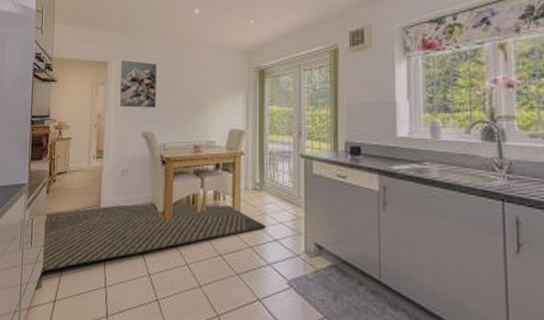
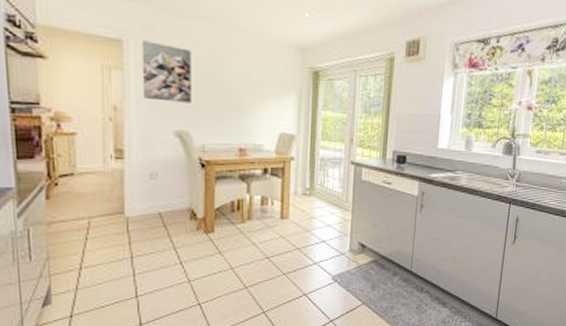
rug: present [41,203,266,272] -> none [48,209,314,288]

